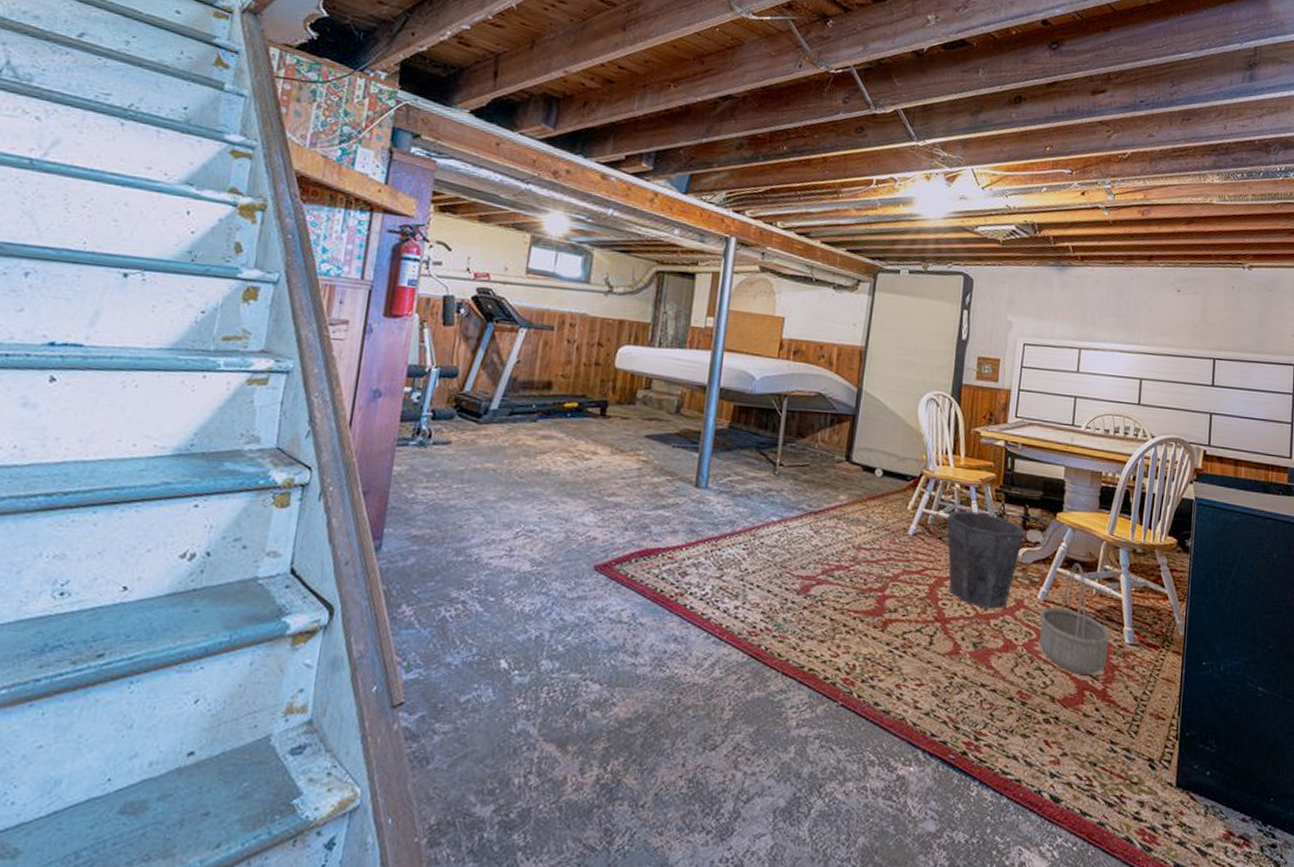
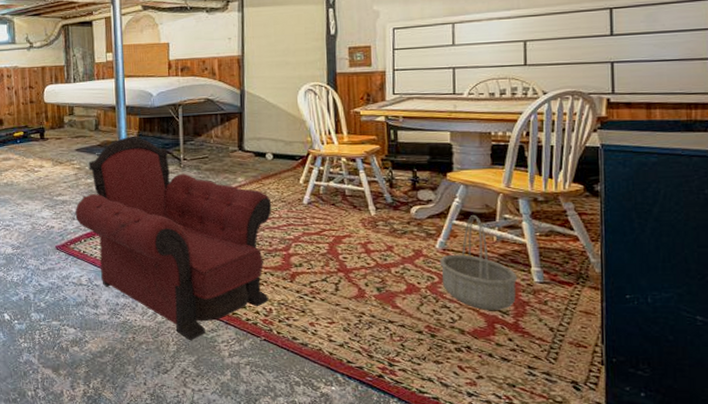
armchair: none [629,427,874,704] -> present [75,137,272,340]
waste bin: present [946,510,1024,609] -> none [338,179,415,259]

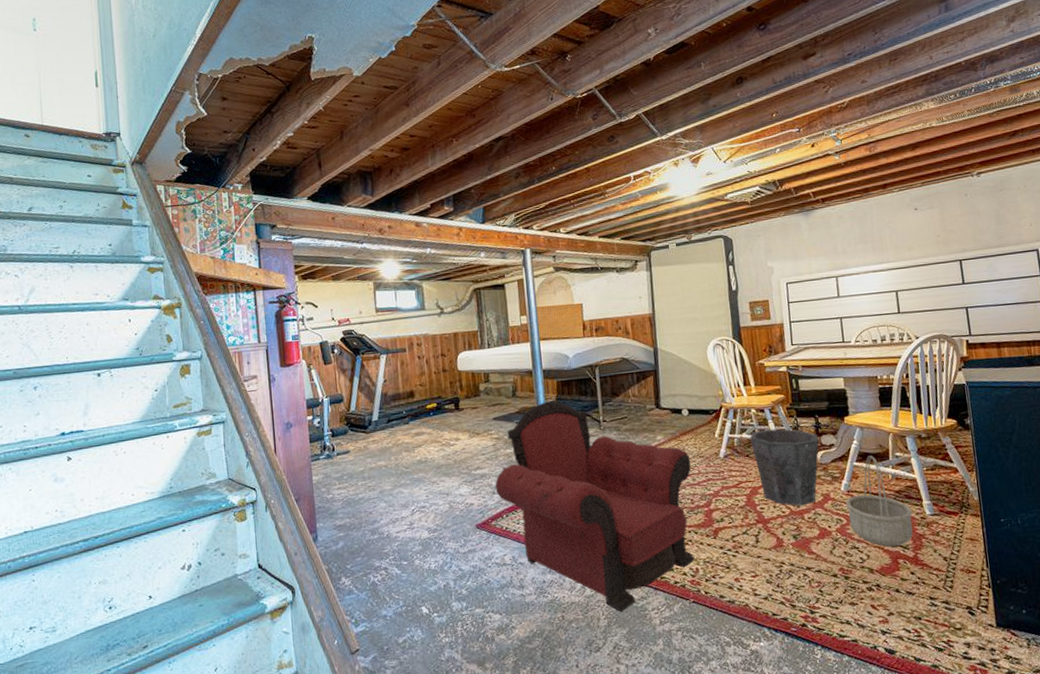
waste bin: none [338,179,415,259] -> present [750,428,819,507]

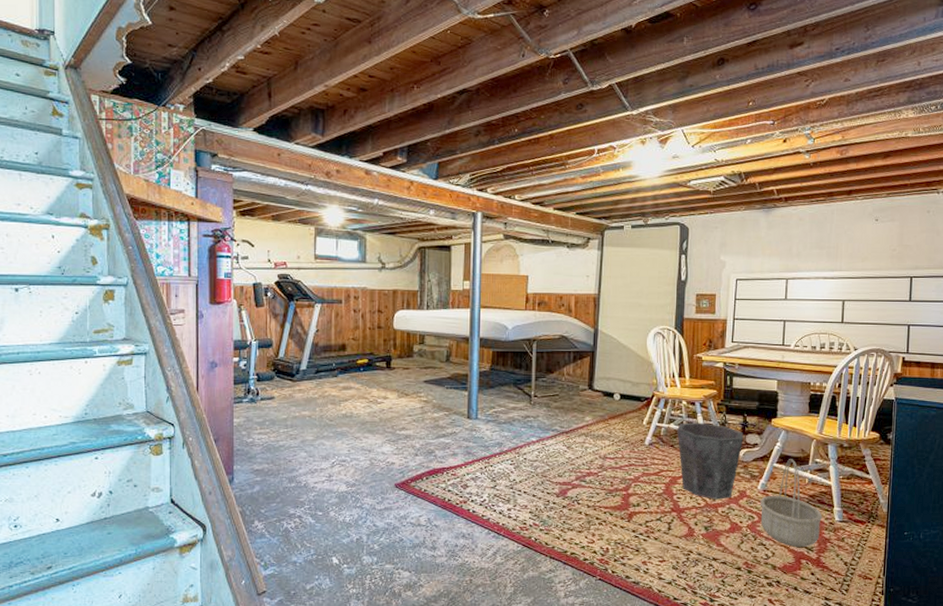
armchair: present [495,401,695,612] -> none [418,370,616,581]

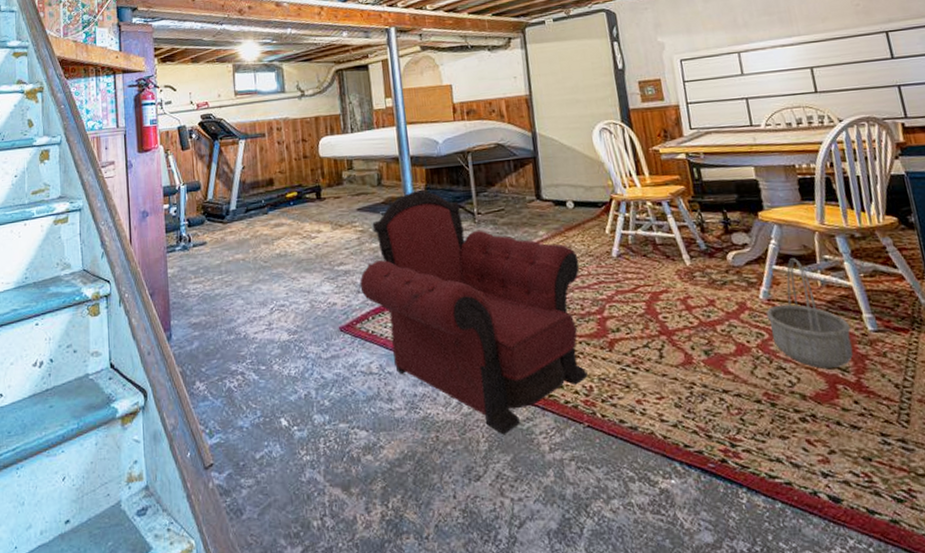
armchair: none [418,370,616,581] -> present [360,191,588,434]
waste bin: present [677,422,744,500] -> none [646,224,730,316]

